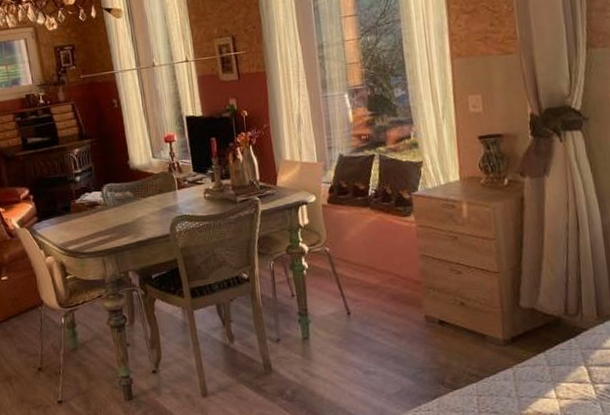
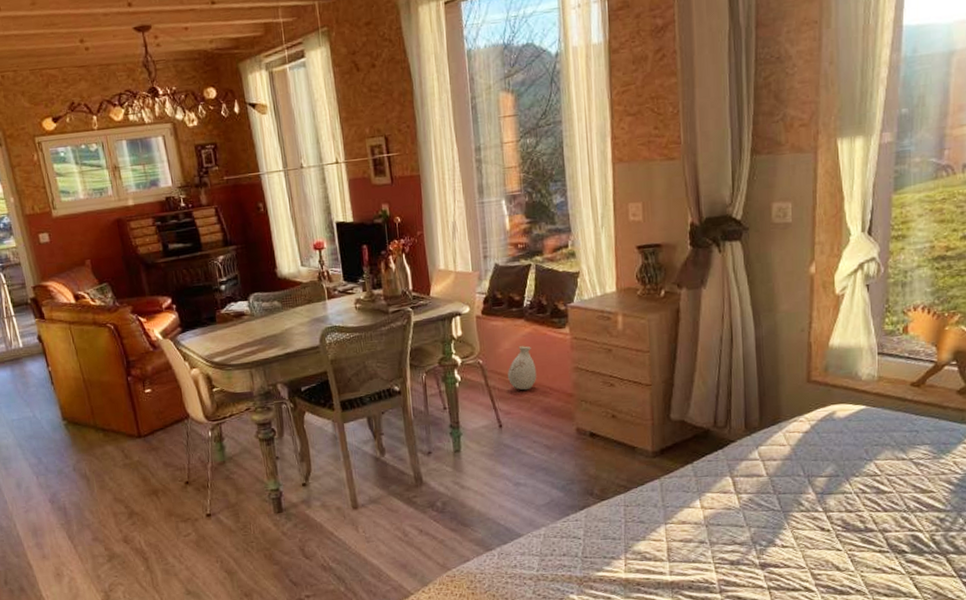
vase: none [354,233,384,278] -> present [508,346,537,391]

